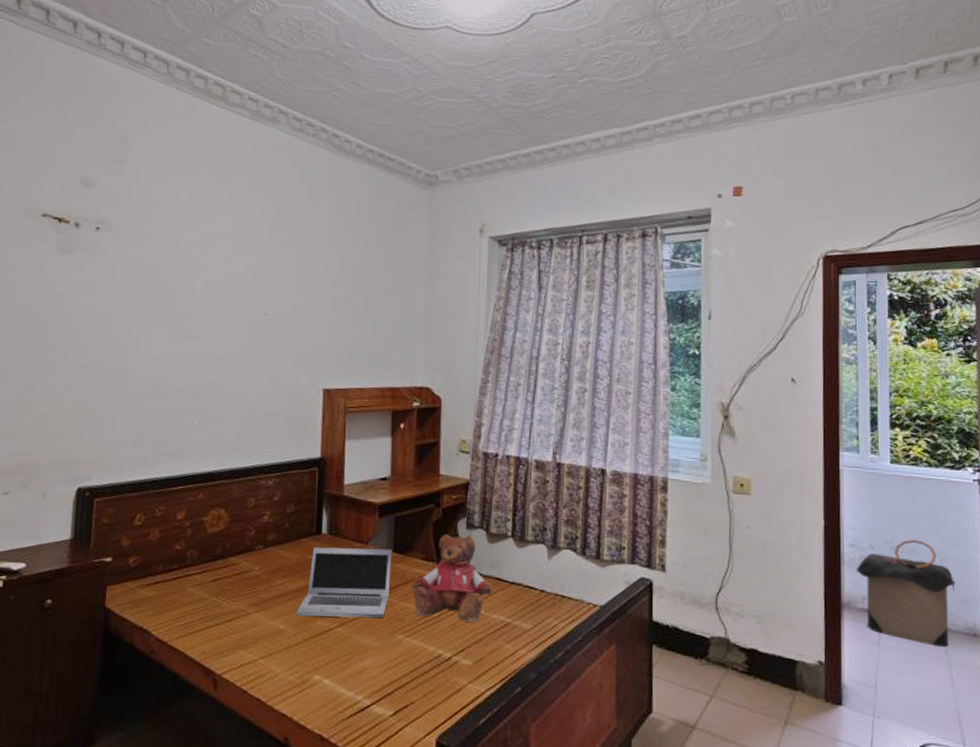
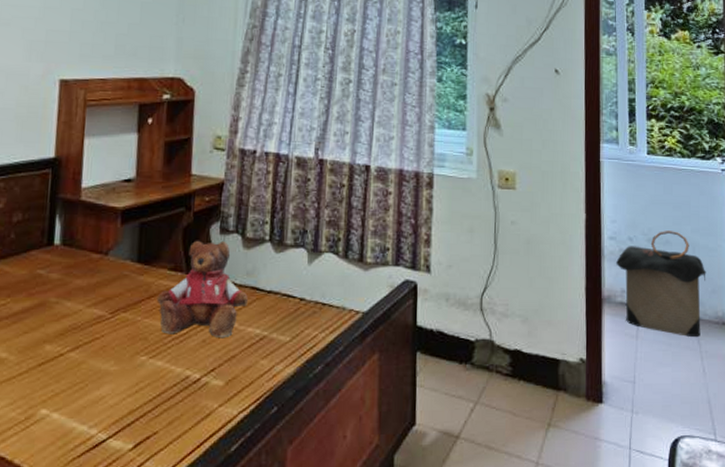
laptop: present [296,547,393,618] -> none [20,259,136,341]

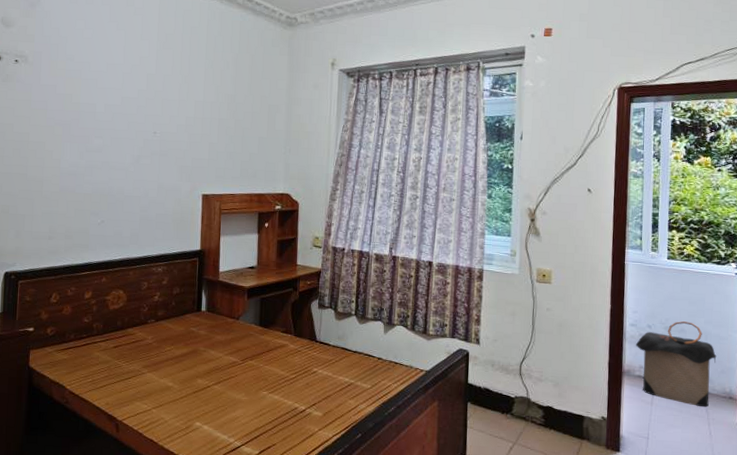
teddy bear: present [156,240,248,339] -> none [273,312,339,383]

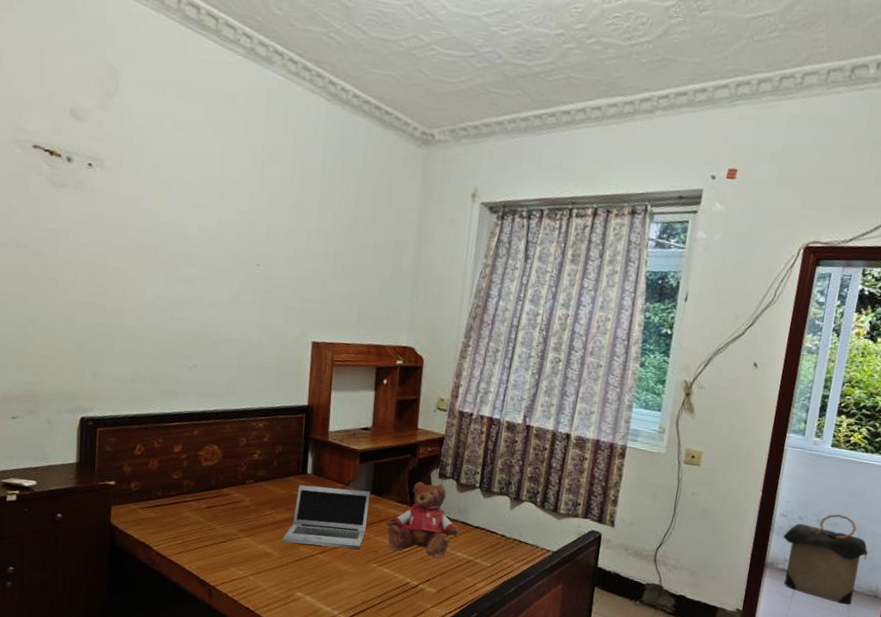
laptop: none [181,321,259,378] -> present [282,484,371,549]
teddy bear: none [273,312,339,383] -> present [386,481,459,558]

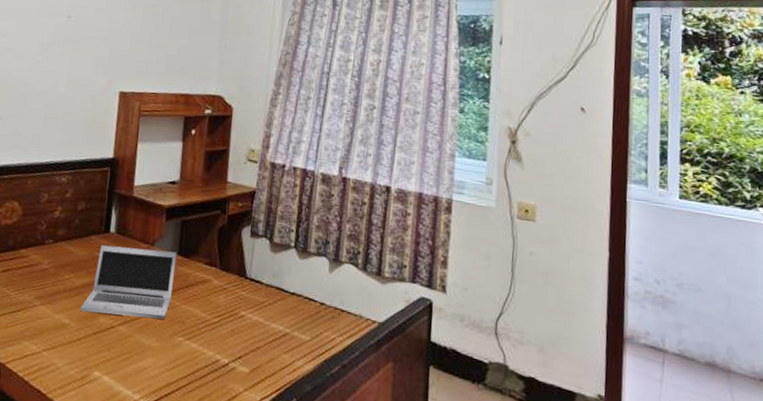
teddy bear: present [386,481,459,558] -> none [193,240,273,330]
laundry hamper: present [783,514,868,605] -> none [641,277,743,391]

